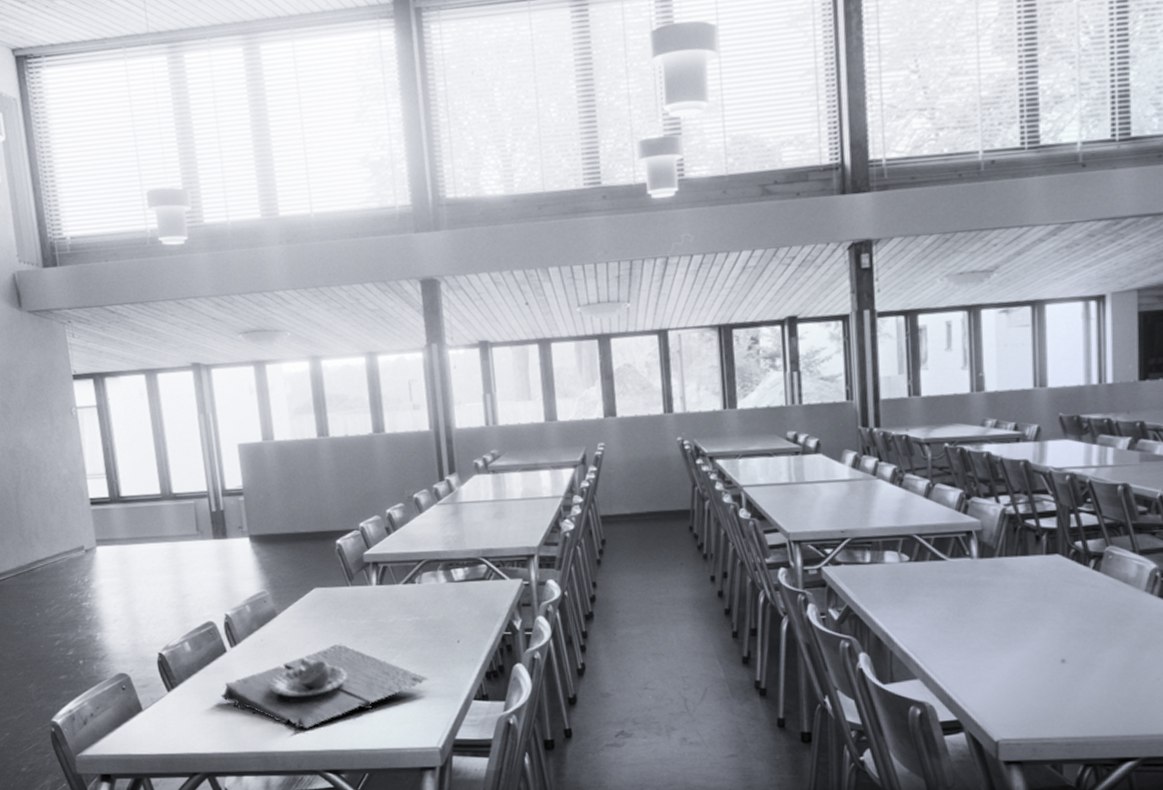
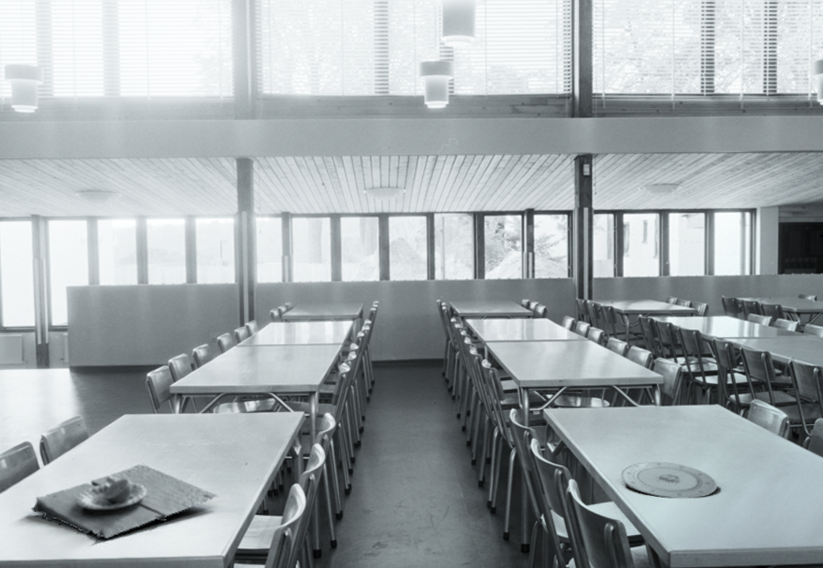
plate: none [927,628,1060,675] -> present [620,461,717,499]

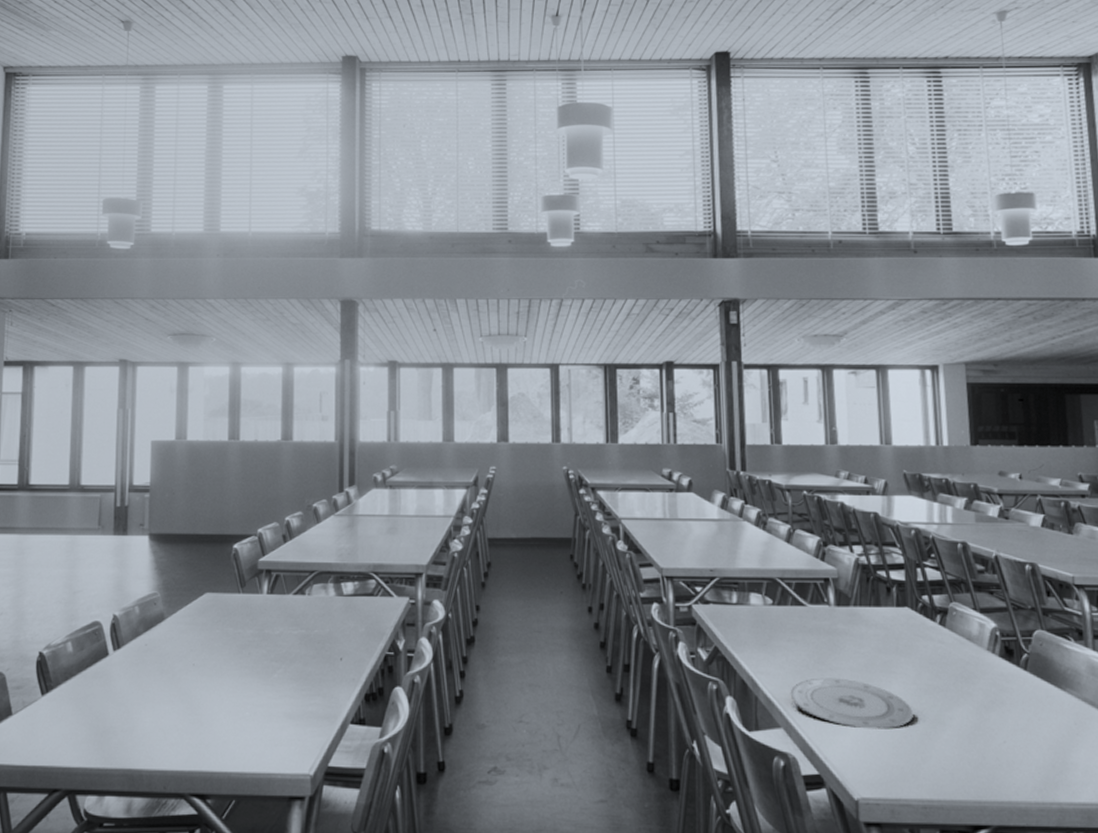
plate: present [30,462,219,539] -> none [95,652,309,746]

